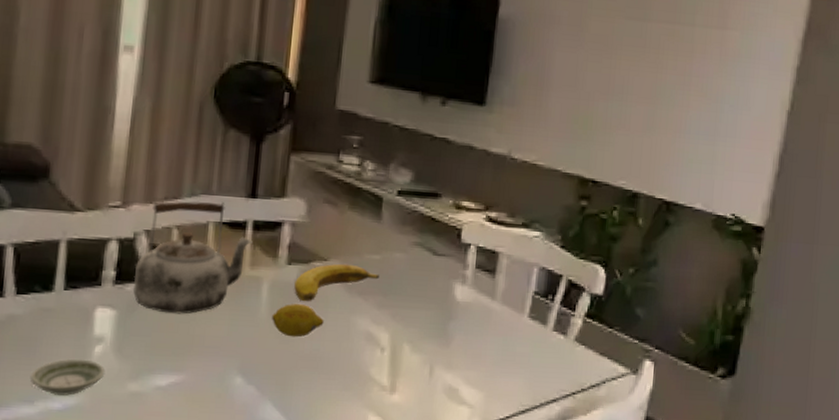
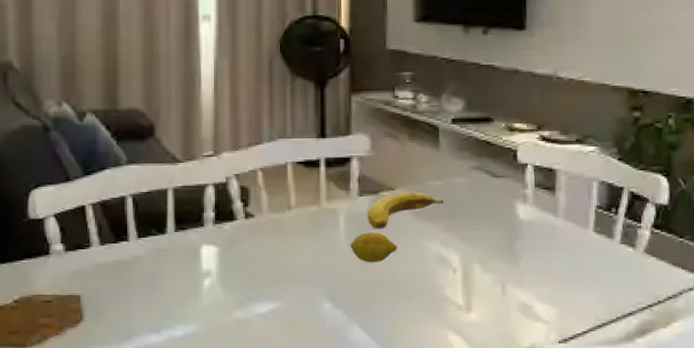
saucer: present [30,358,106,396] -> none [155,291,215,324]
kettle: present [132,200,253,314] -> none [229,143,326,247]

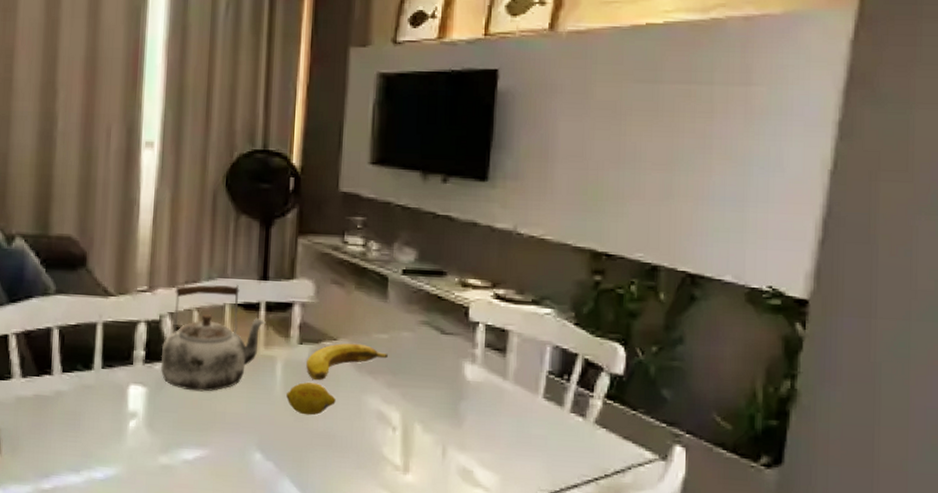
kettle: none [229,143,326,247] -> present [160,284,266,392]

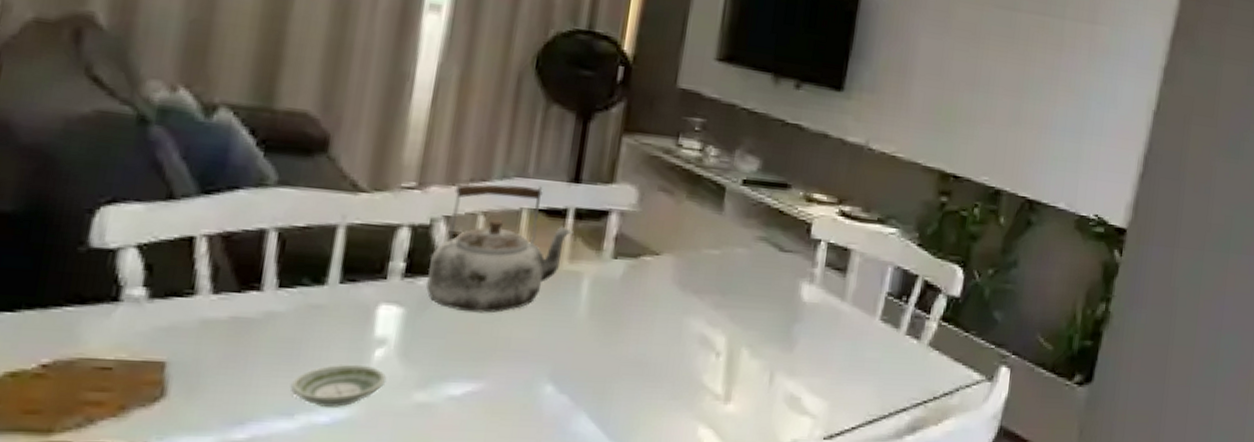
saucer: none [75,432,139,466] -> present [290,363,387,407]
fruit: present [286,382,336,416] -> none [592,302,653,341]
banana: present [306,343,388,381] -> none [619,258,718,301]

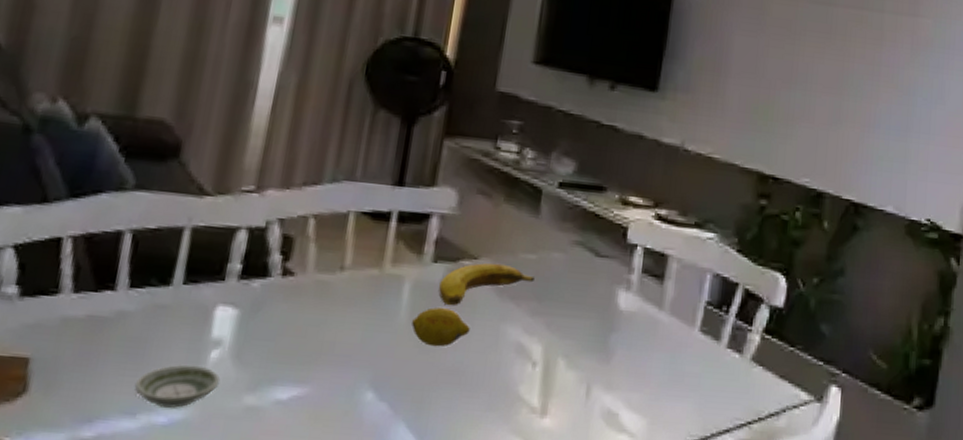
kettle: present [425,182,573,313] -> none [259,185,396,316]
fruit: none [592,302,653,341] -> present [412,307,470,347]
banana: none [619,258,718,301] -> present [439,263,534,306]

